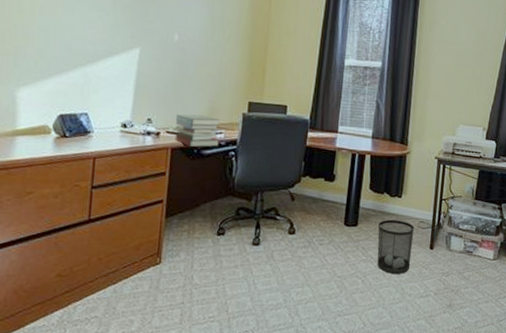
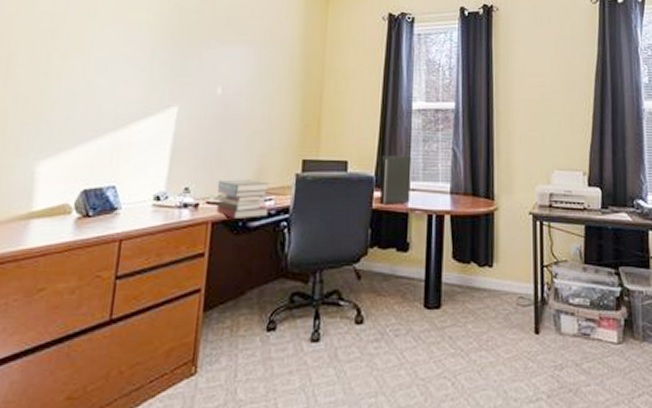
binder: none [312,103,342,144] -> present [379,155,412,206]
waste bin: present [377,219,415,274] -> none [466,297,513,371]

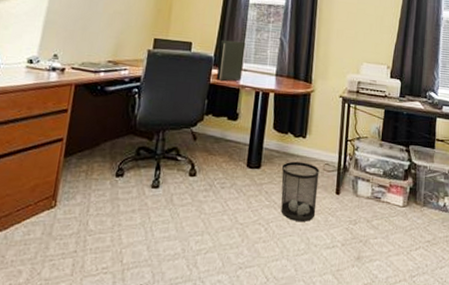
books: present [216,179,269,220] -> none [79,50,125,84]
waste bin: none [466,297,513,371] -> present [281,161,320,222]

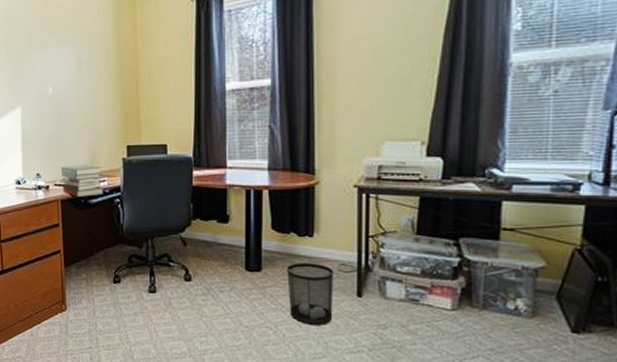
books: none [79,50,125,84] -> present [60,165,104,198]
binder: present [216,40,246,82] -> none [198,136,228,183]

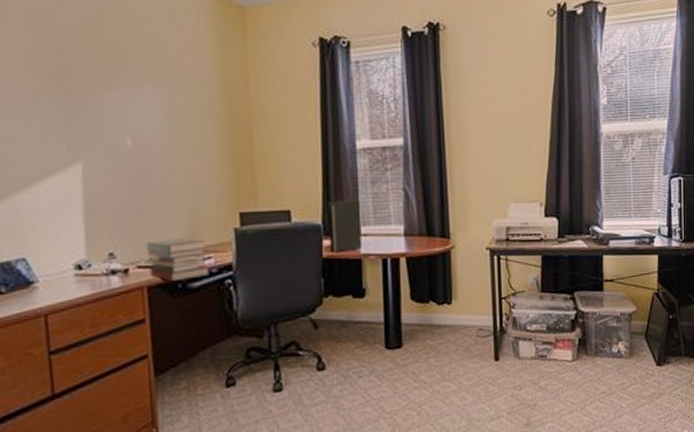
binder: none [198,136,228,183] -> present [327,199,362,254]
waste bin: present [286,262,334,325] -> none [427,331,474,398]

